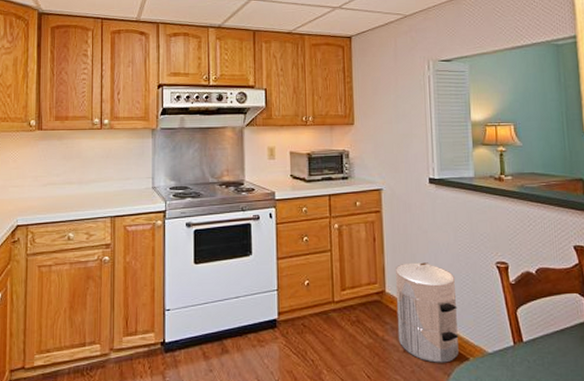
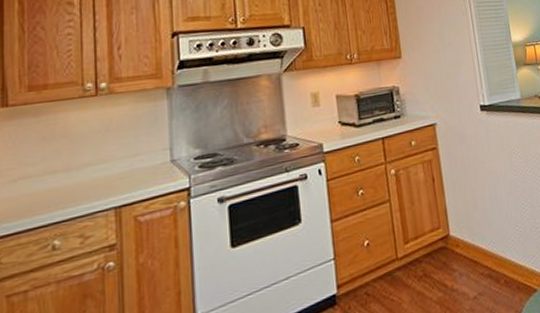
waste bin: present [395,262,459,363] -> none [456,195,527,304]

